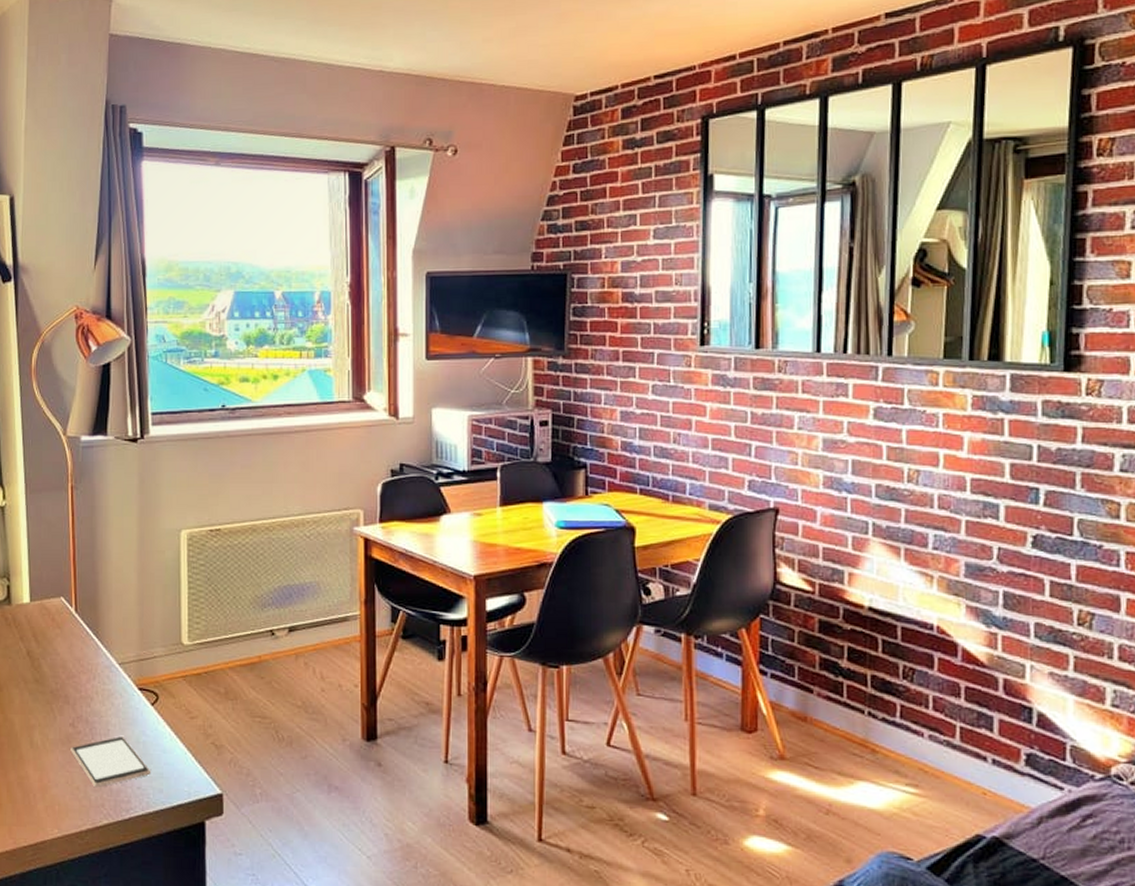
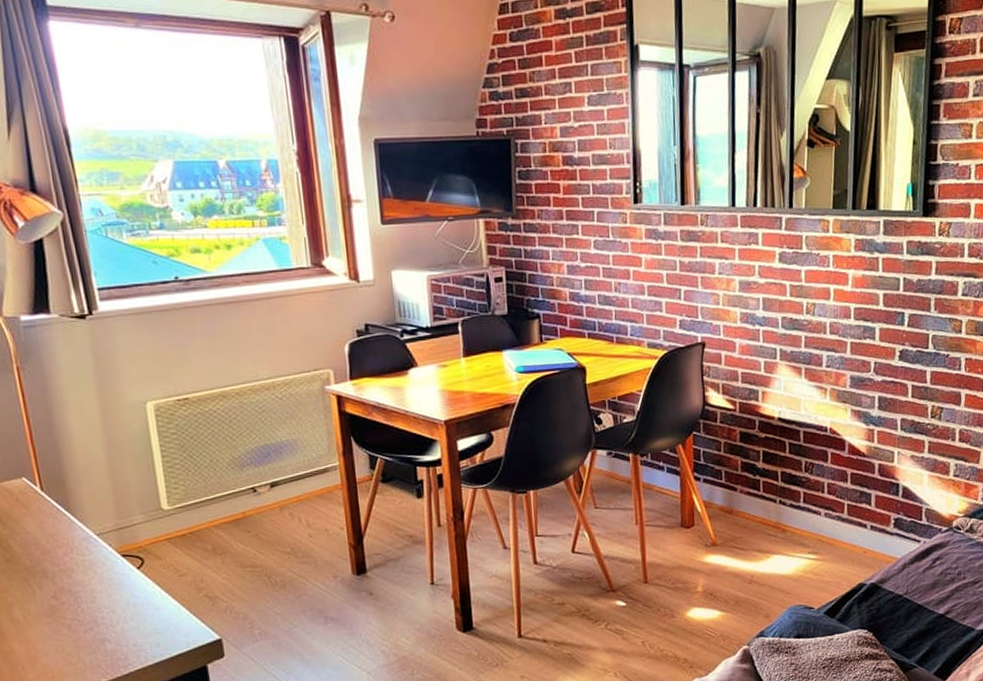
smartphone: present [70,736,151,788] -> none [56,601,146,651]

